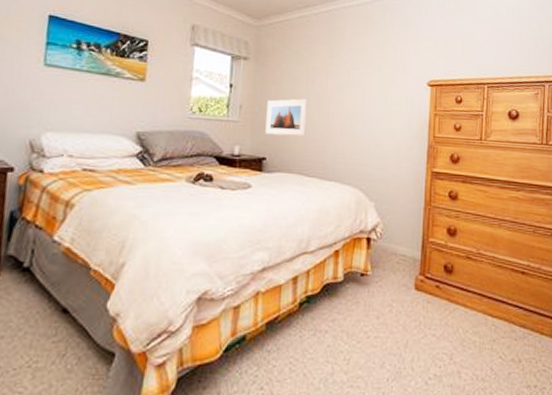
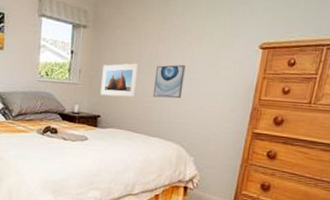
wall art: none [324,101,357,137] -> present [152,65,186,99]

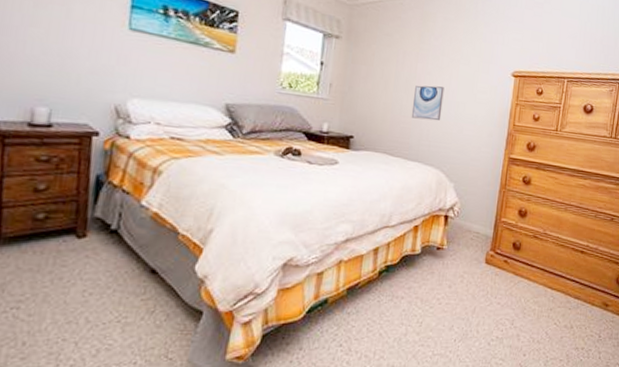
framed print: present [100,63,139,98] -> none [354,80,397,118]

